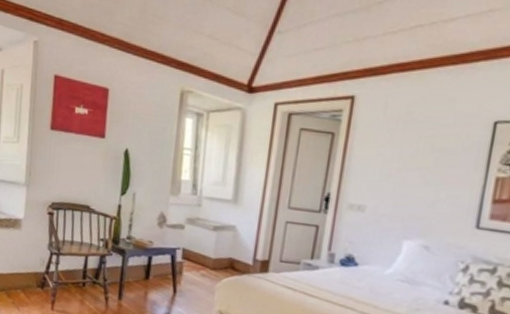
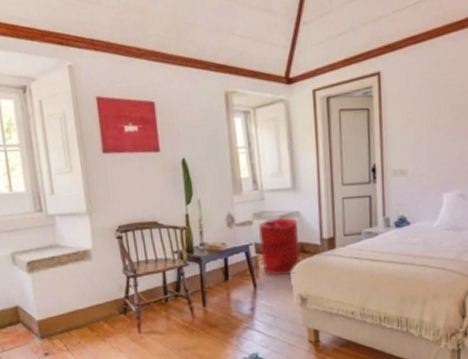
laundry hamper: none [186,227,233,289] -> present [258,217,300,275]

